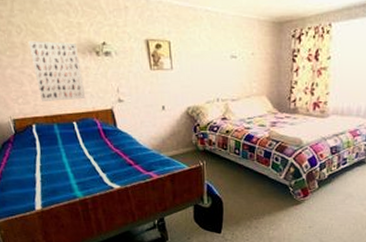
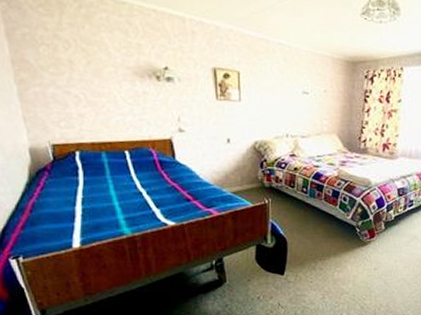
wall art: present [28,40,86,103] -> none [77,58,142,128]

